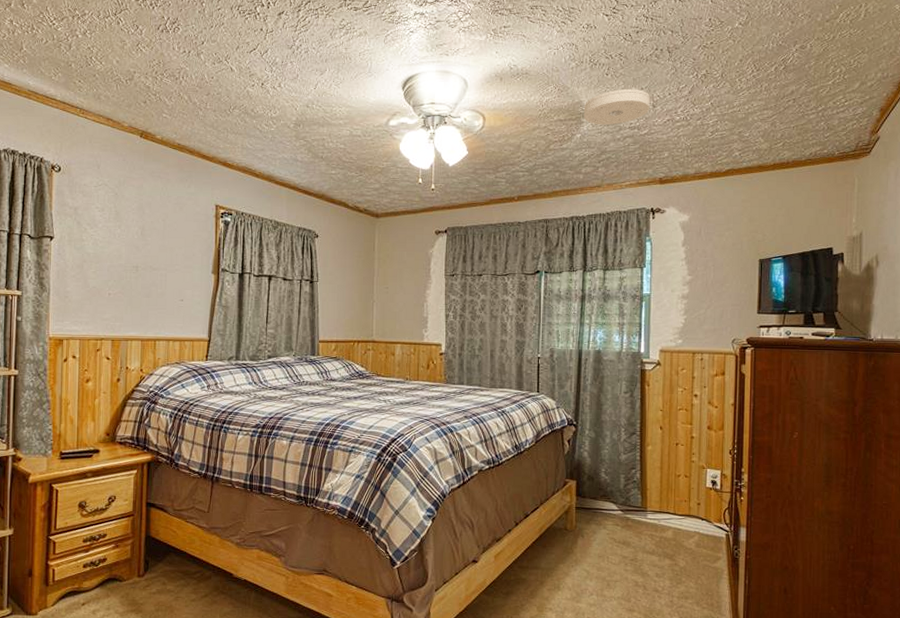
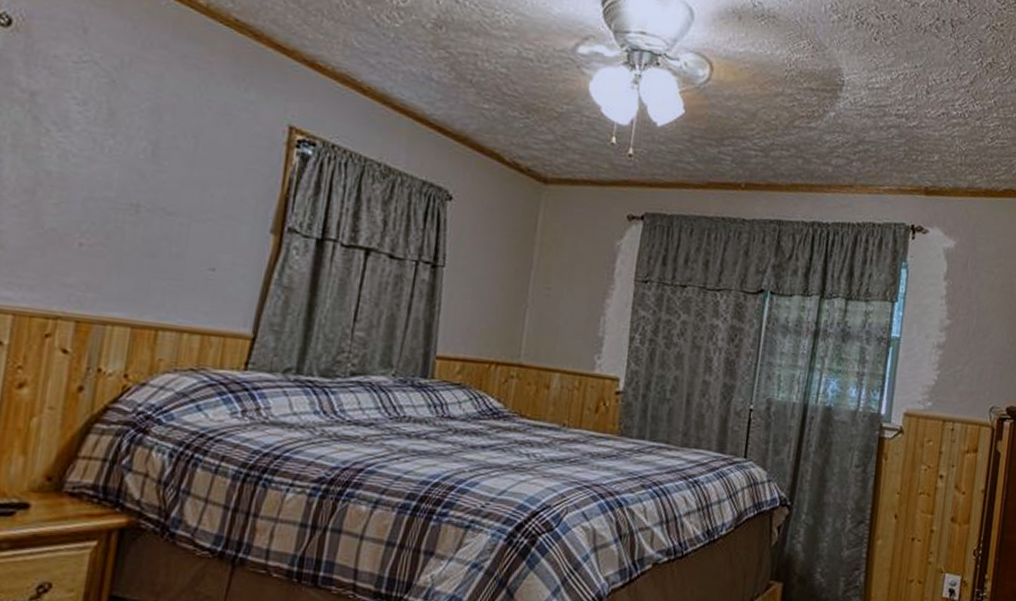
smoke detector: present [583,88,650,125] -> none [841,61,925,108]

